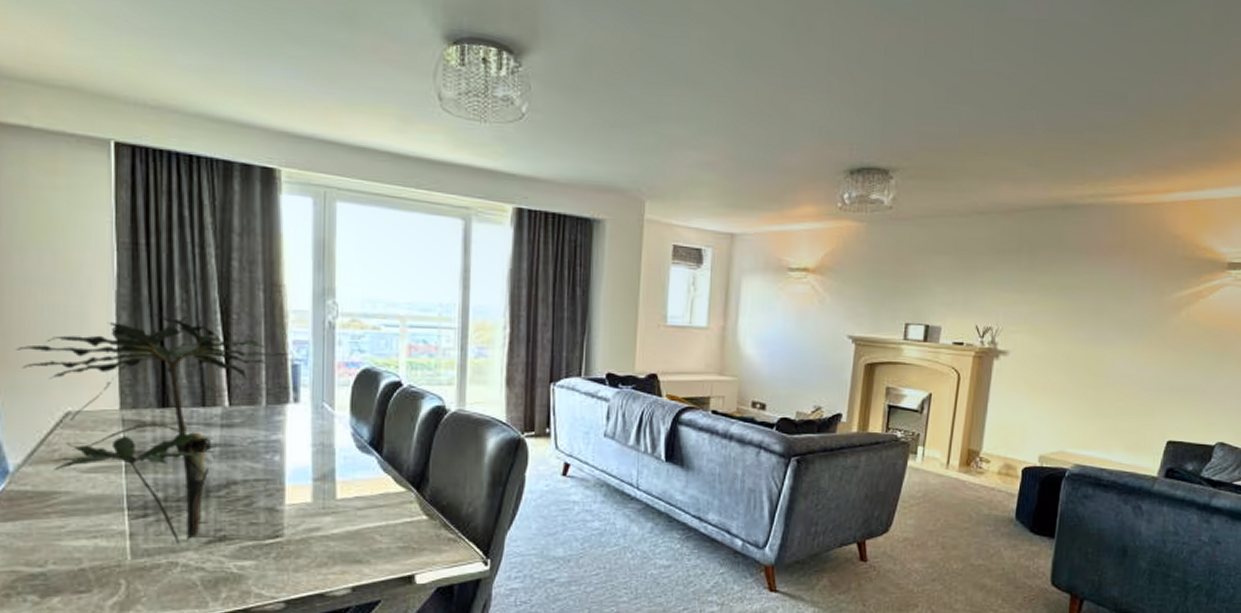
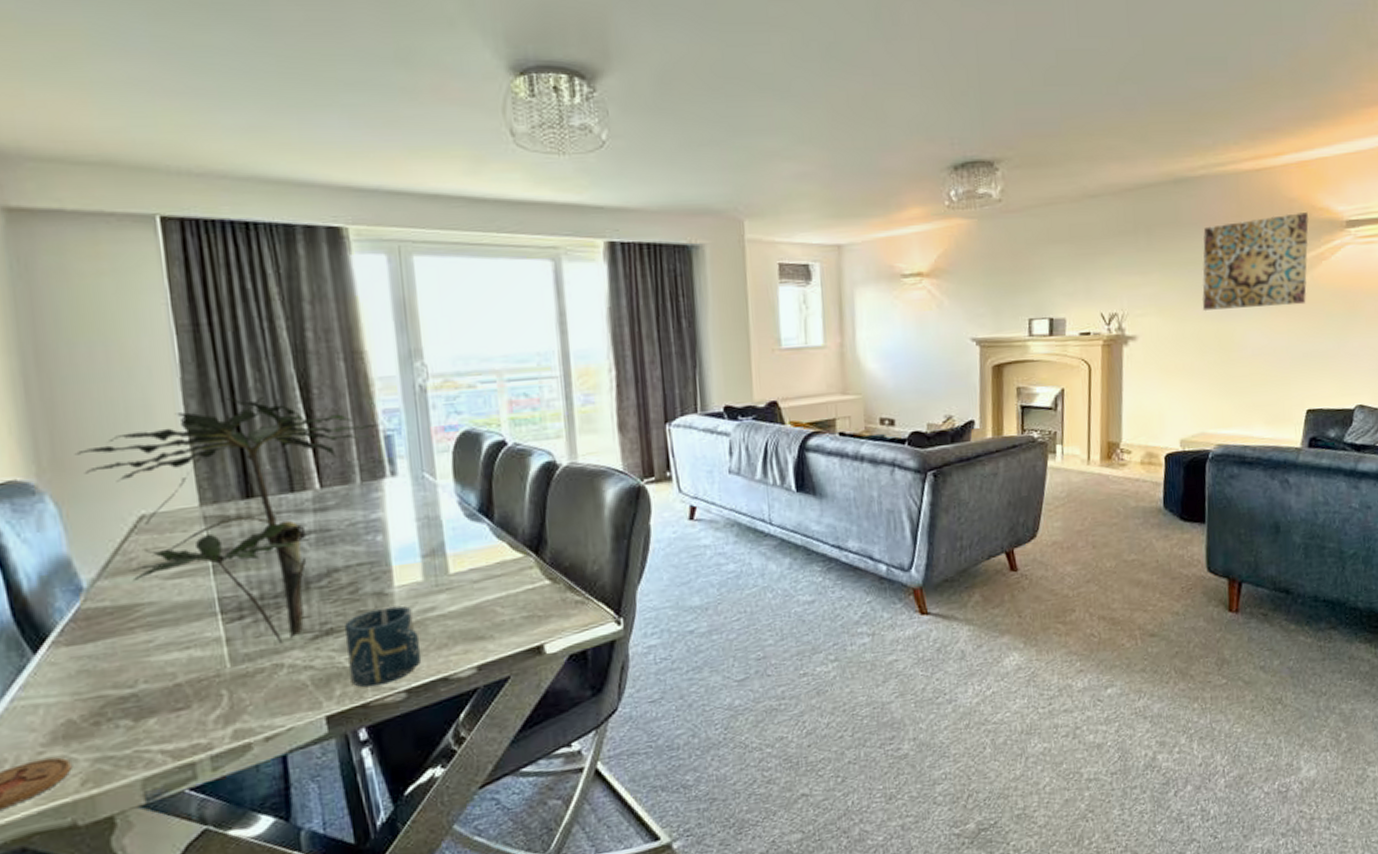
cup: none [236,522,303,594] -> present [344,605,422,688]
wall art: none [1075,250,1191,339] -> present [1202,212,1309,312]

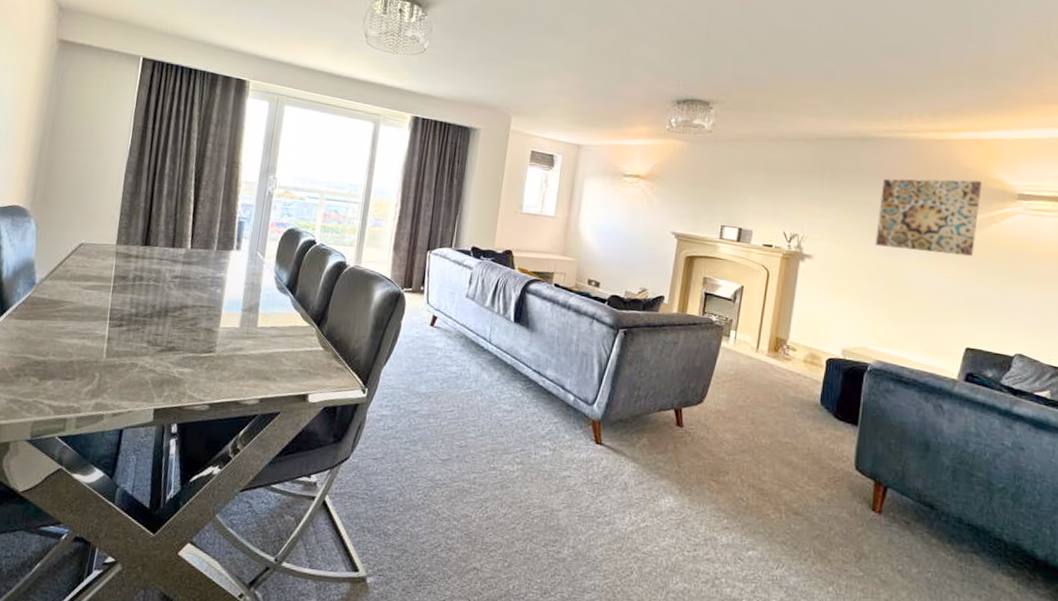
plant: present [74,396,379,644] -> none [55,178,237,350]
cup: present [344,605,422,688] -> none [176,340,227,396]

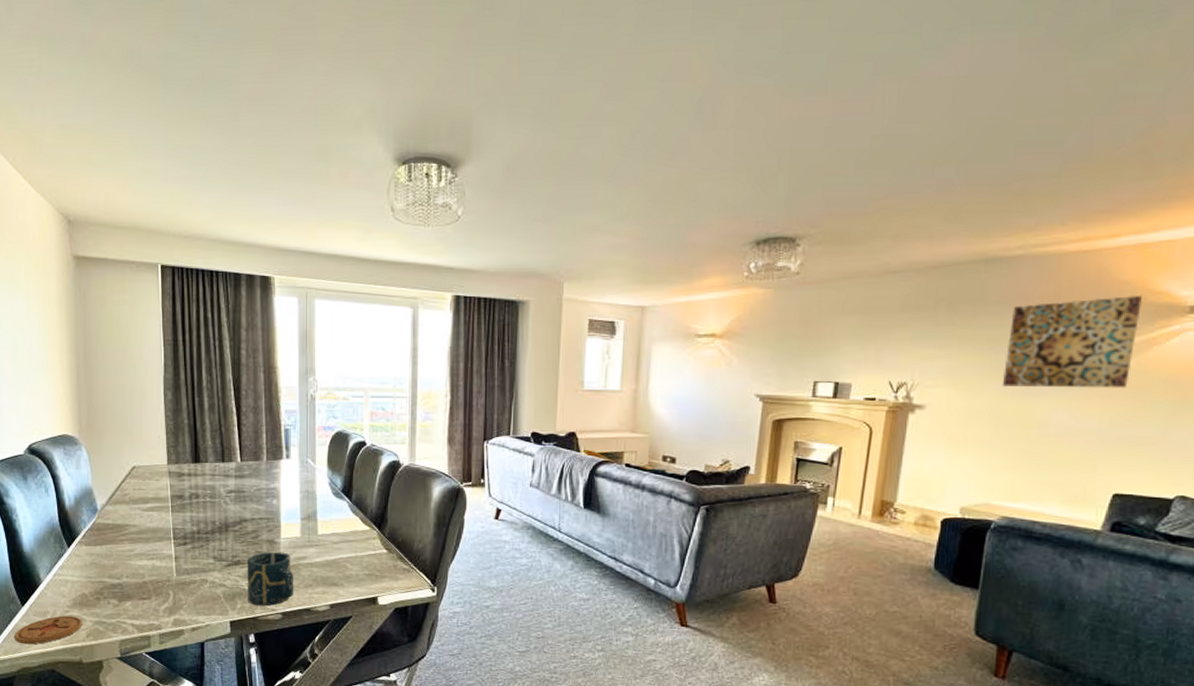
cup: none [176,340,227,396] -> present [247,551,294,606]

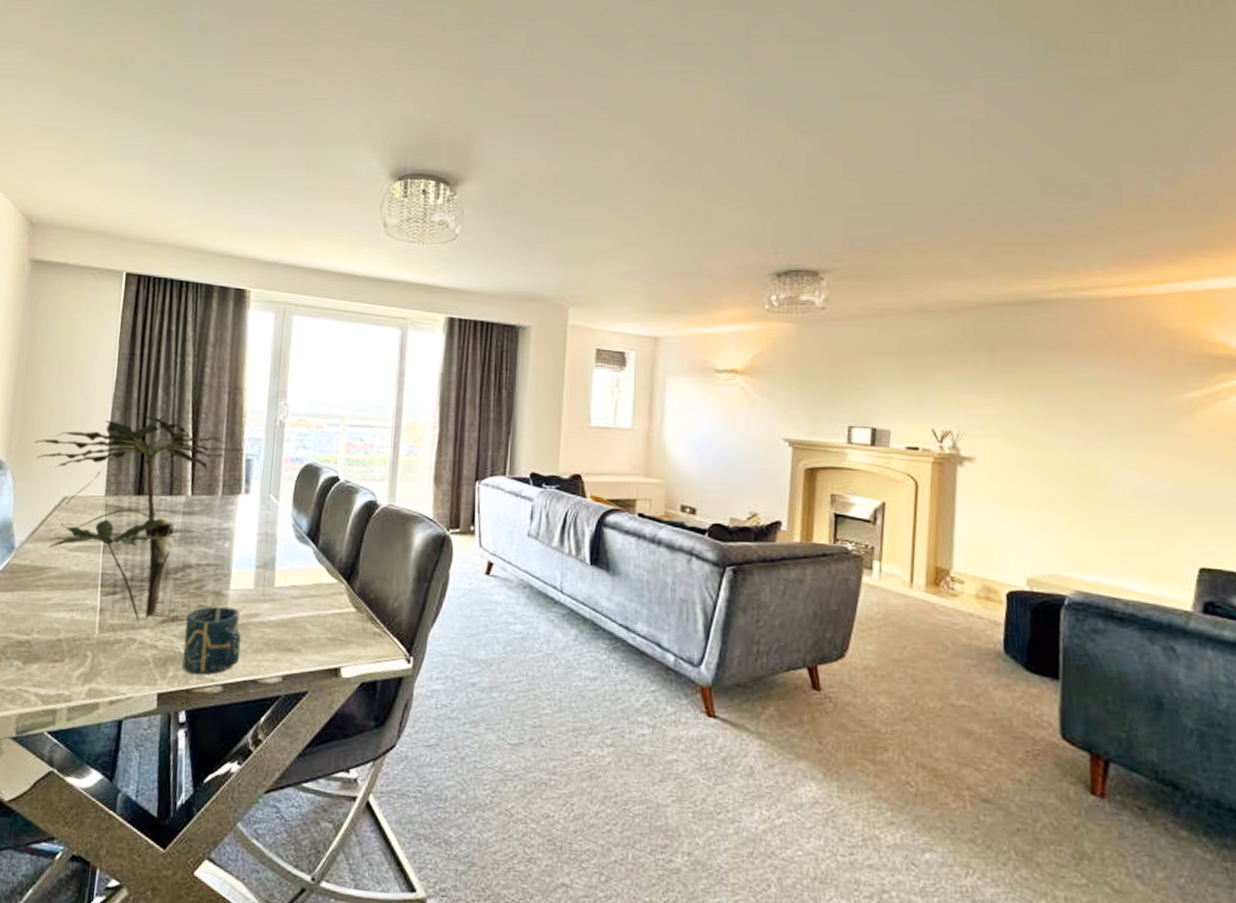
plant: none [100,393,282,566] -> present [33,413,244,621]
wall art: present [1002,296,1142,389] -> none [1057,346,1198,447]

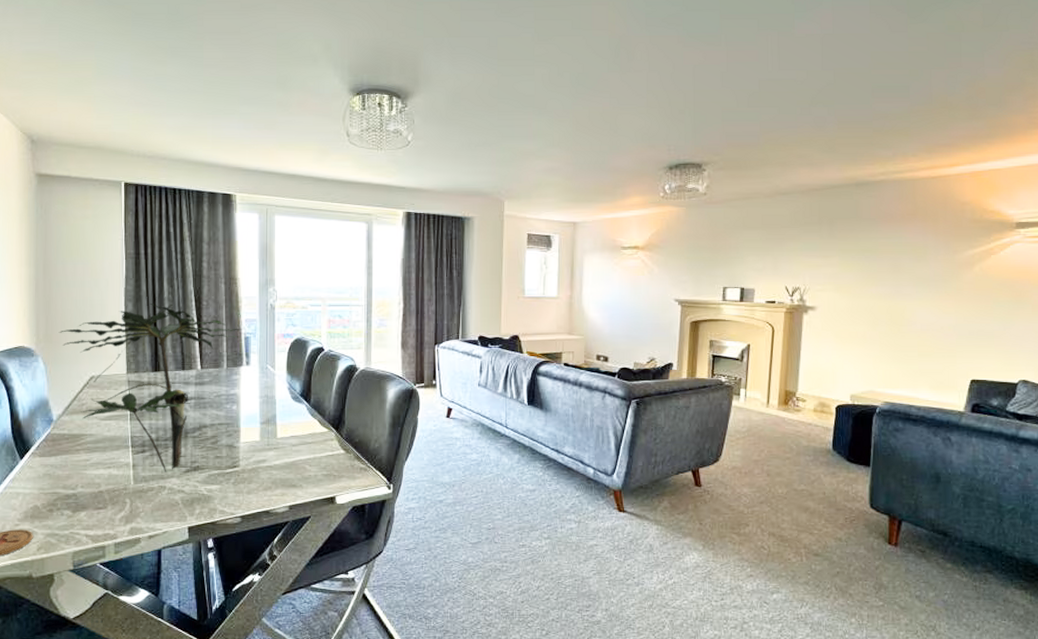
cup: present [182,605,242,675] -> none [206,456,254,511]

